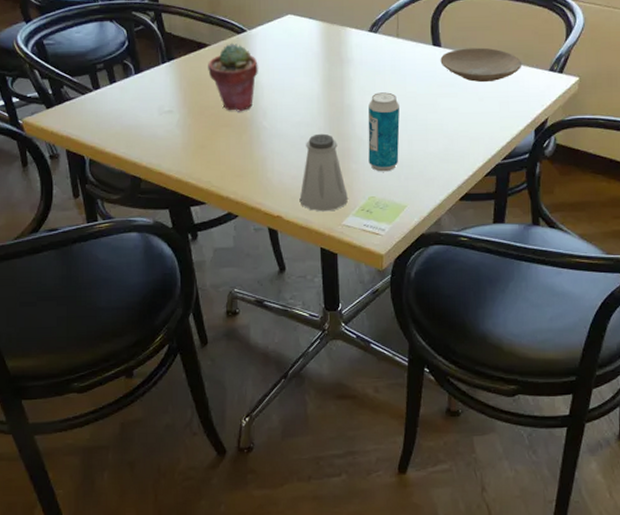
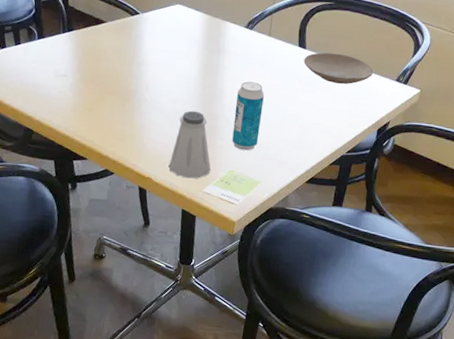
potted succulent: present [208,43,258,112] -> none [102,22,146,84]

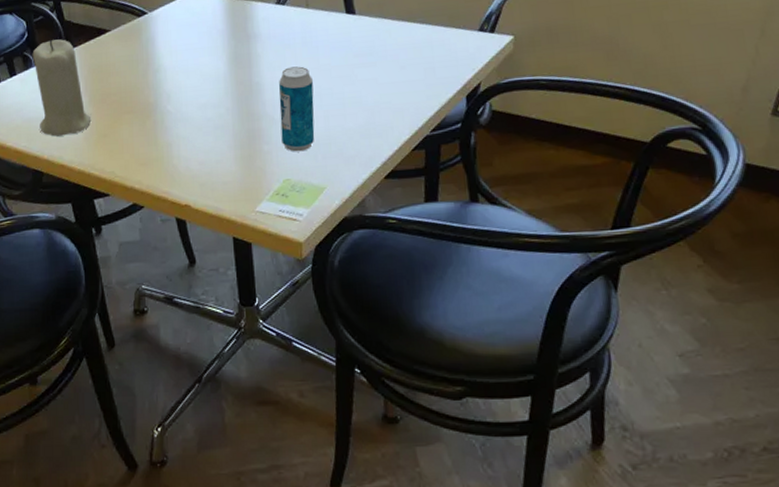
candle: none [35,20,81,104] -> present [32,39,92,137]
saltshaker: present [168,110,211,179] -> none [208,114,261,198]
plate: present [303,52,374,84] -> none [355,11,448,49]

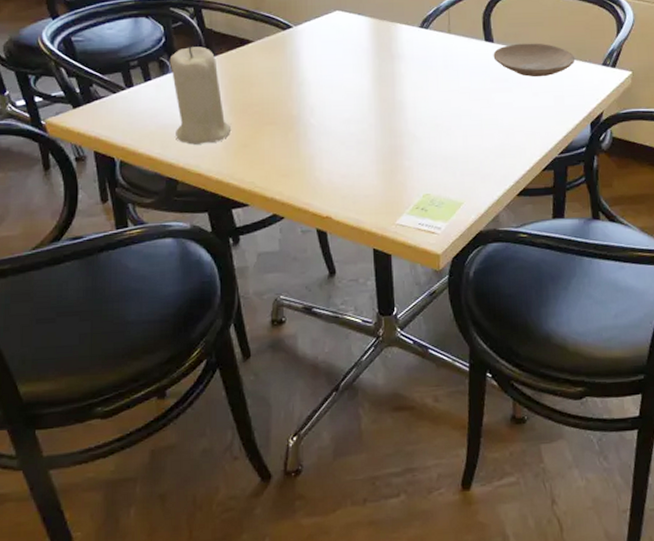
beverage can: present [279,66,315,152] -> none [420,88,454,169]
plate: none [355,11,448,49] -> present [493,43,575,77]

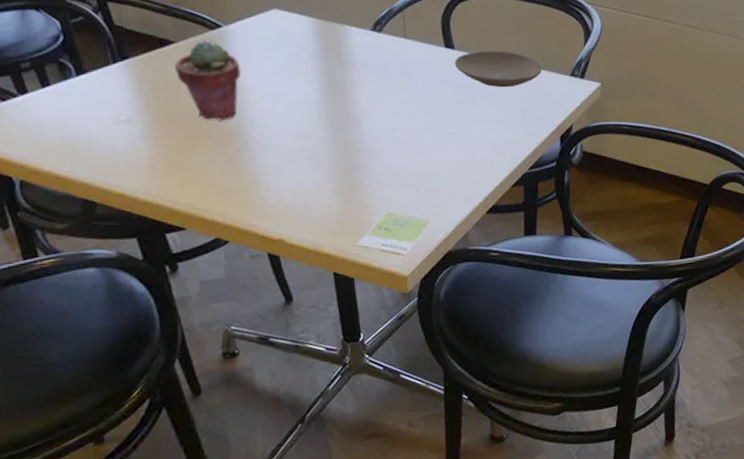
candle: present [169,47,232,145] -> none [71,47,157,161]
potted succulent: none [251,39,305,110] -> present [175,40,241,121]

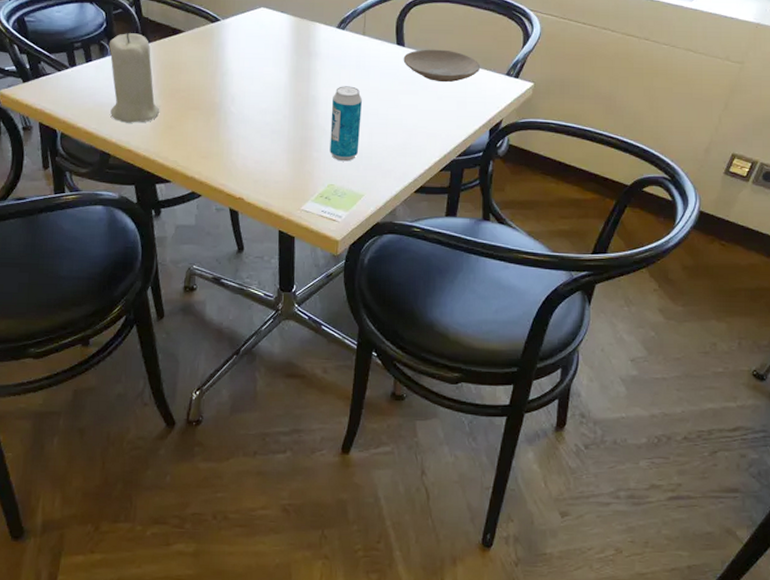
candle: none [71,47,157,161] -> present [108,33,160,123]
potted succulent: present [175,40,241,121] -> none [181,30,229,97]
beverage can: none [377,98,417,186] -> present [330,86,362,162]

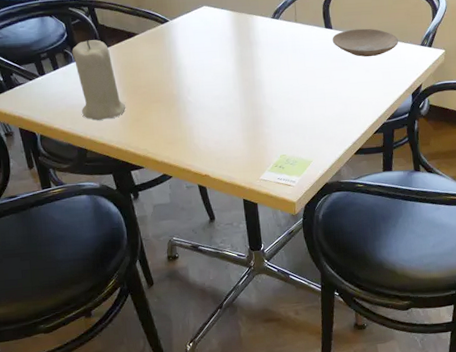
beverage can: present [330,86,362,162] -> none [275,68,303,134]

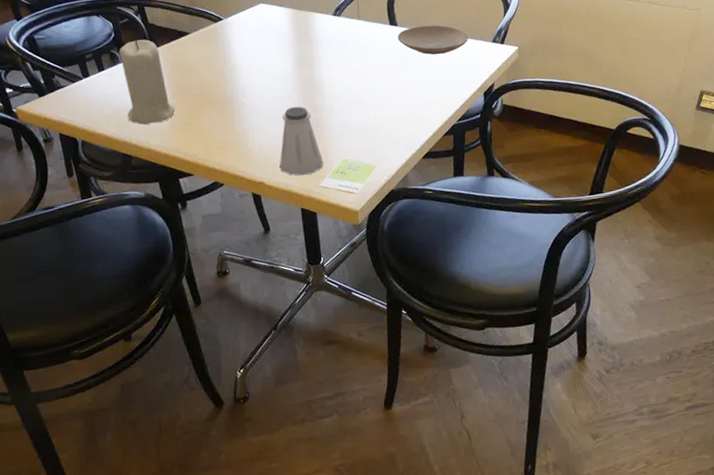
saltshaker: none [223,104,263,170] -> present [279,106,323,176]

